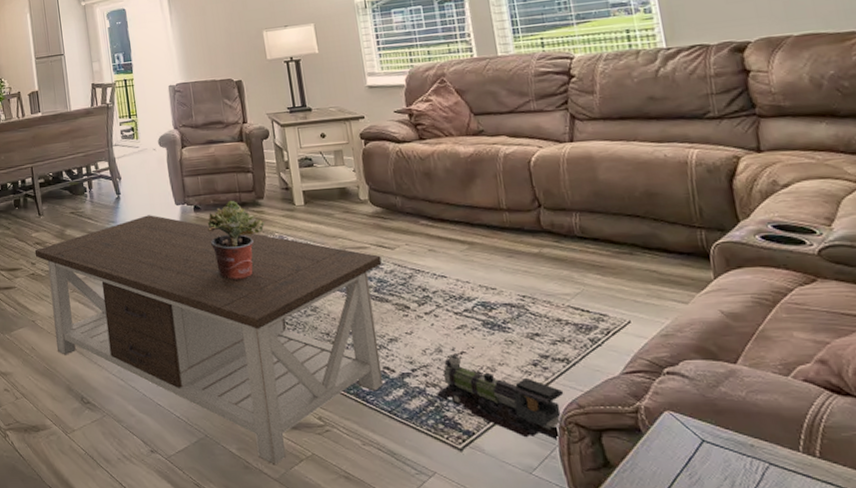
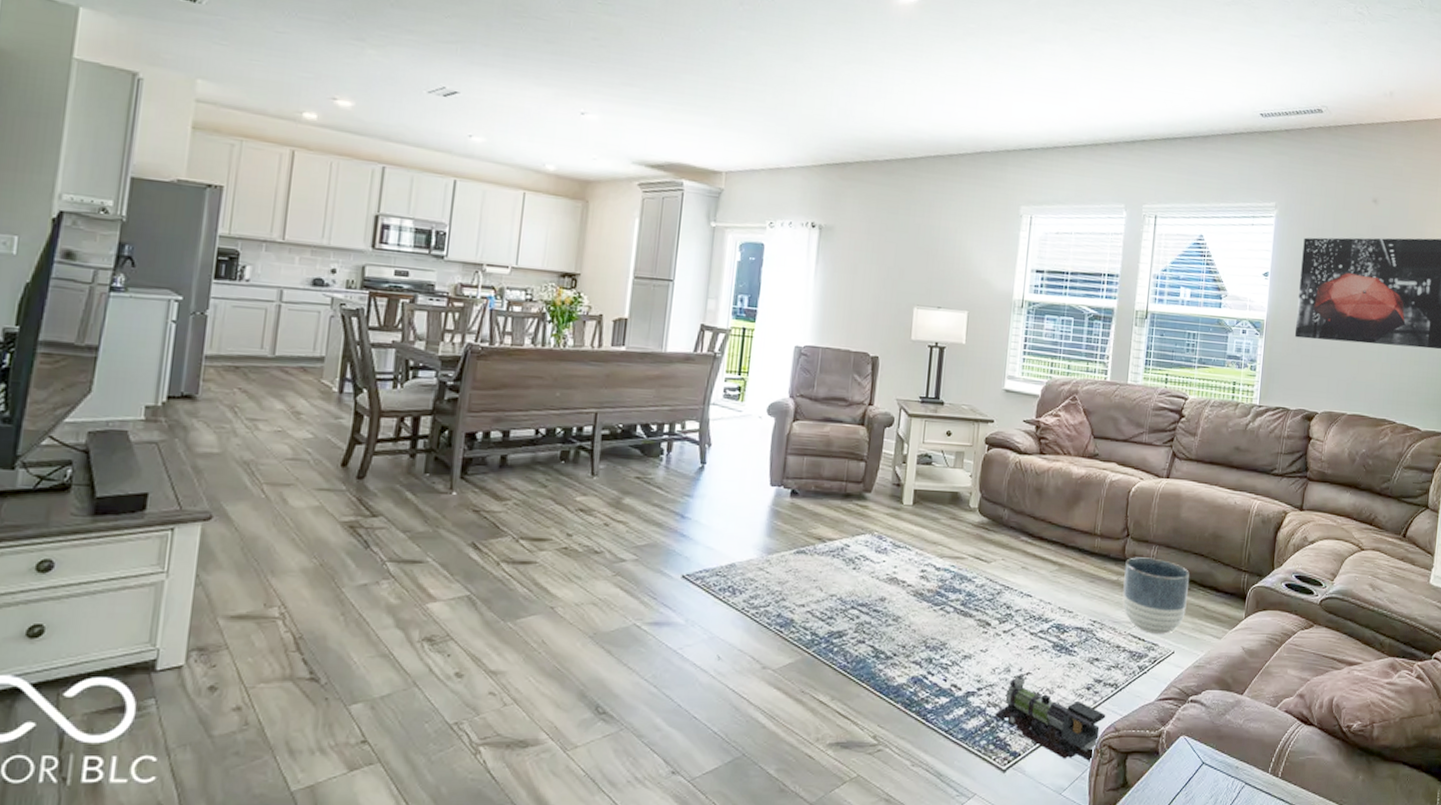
coffee table: present [34,215,384,466] -> none [574,493,976,788]
potted plant: present [207,200,266,279] -> none [800,489,867,579]
planter: none [544,225,634,304] -> present [1122,557,1189,634]

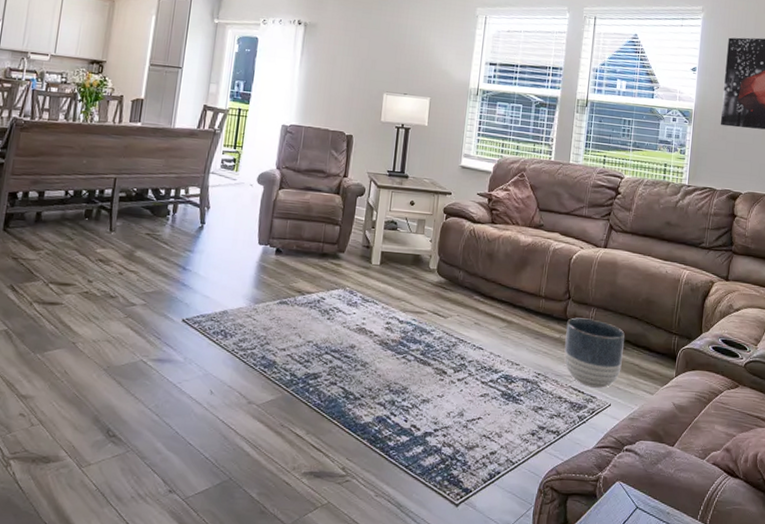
toy train: present [995,667,1106,762] -> none [450,412,549,501]

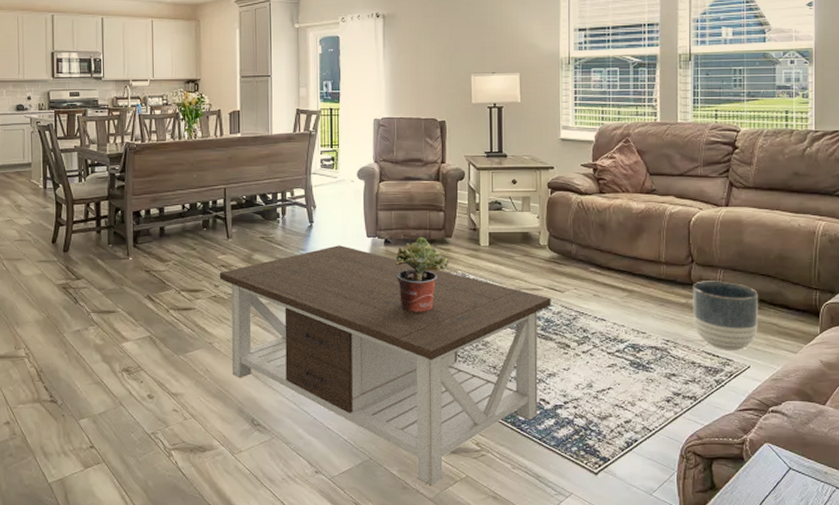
coffee table: none [93,250,434,512] -> present [219,245,551,486]
potted plant: none [282,249,340,327] -> present [395,236,451,312]

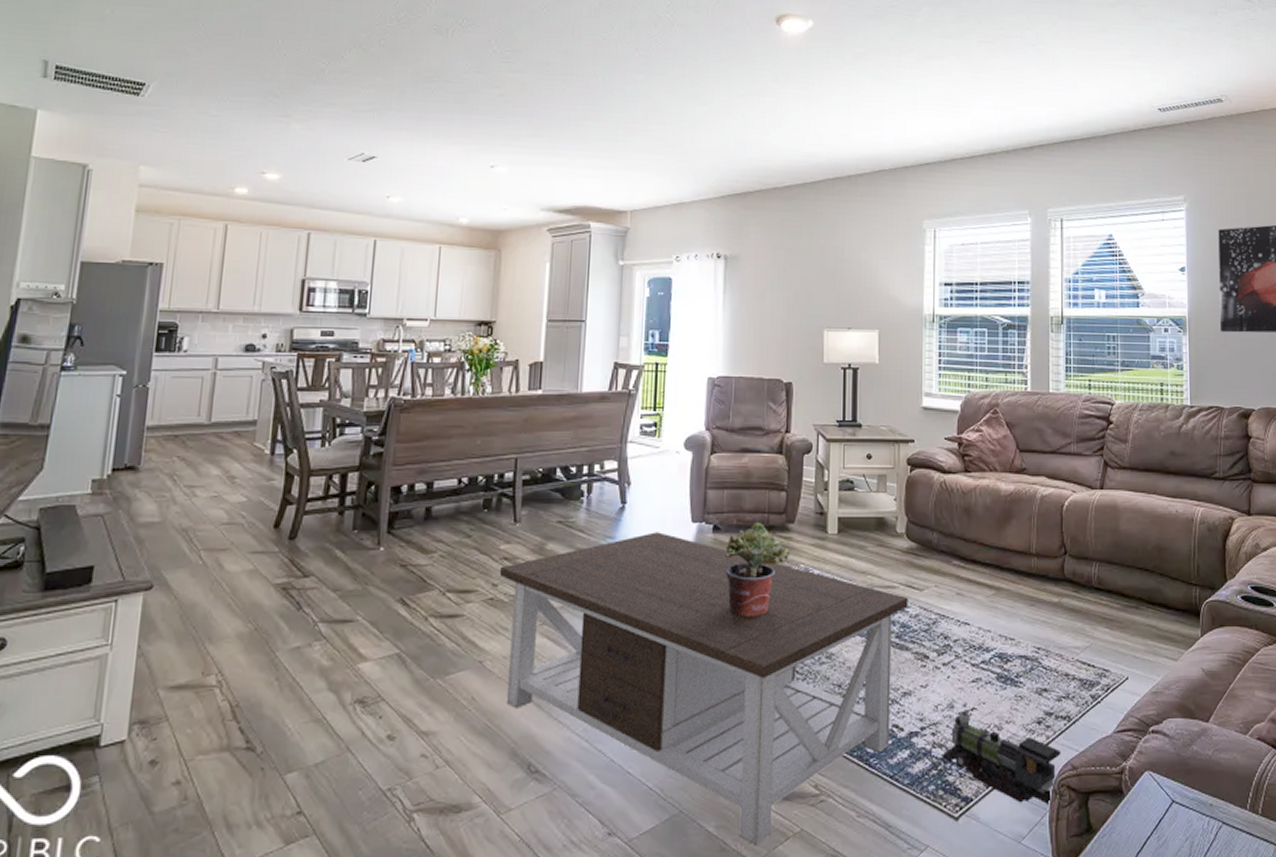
toy train: none [583,382,688,467] -> present [942,702,1061,805]
planter: present [693,281,758,350] -> none [1066,576,1136,659]

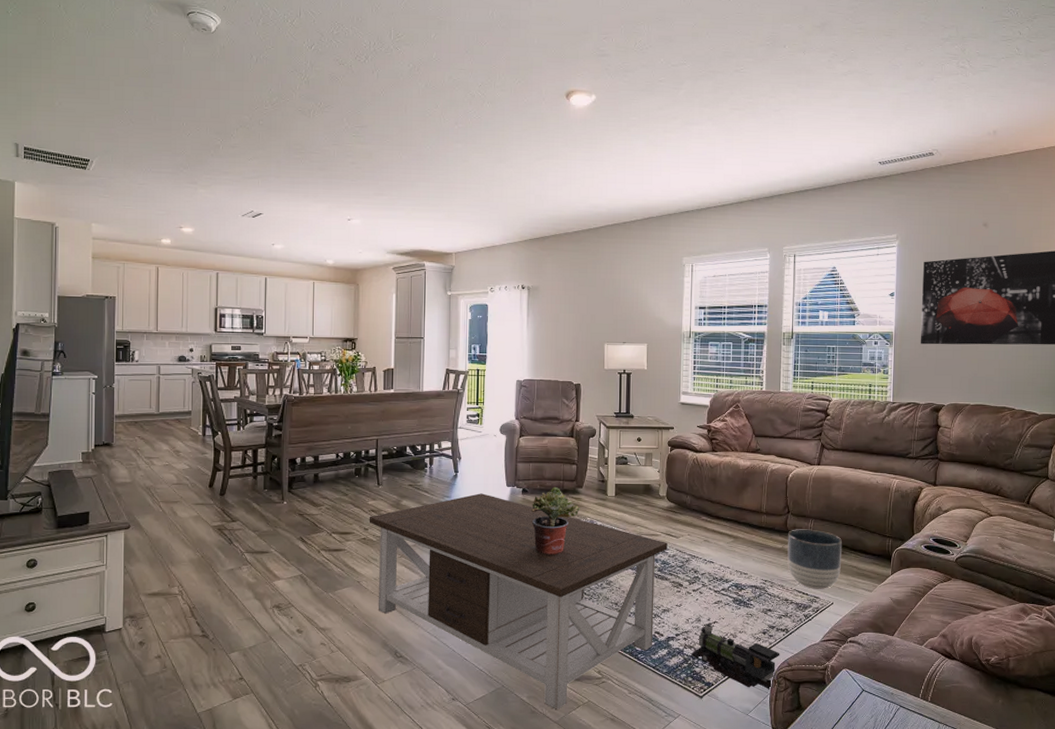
planter: none [1066,576,1136,659] -> present [787,529,842,589]

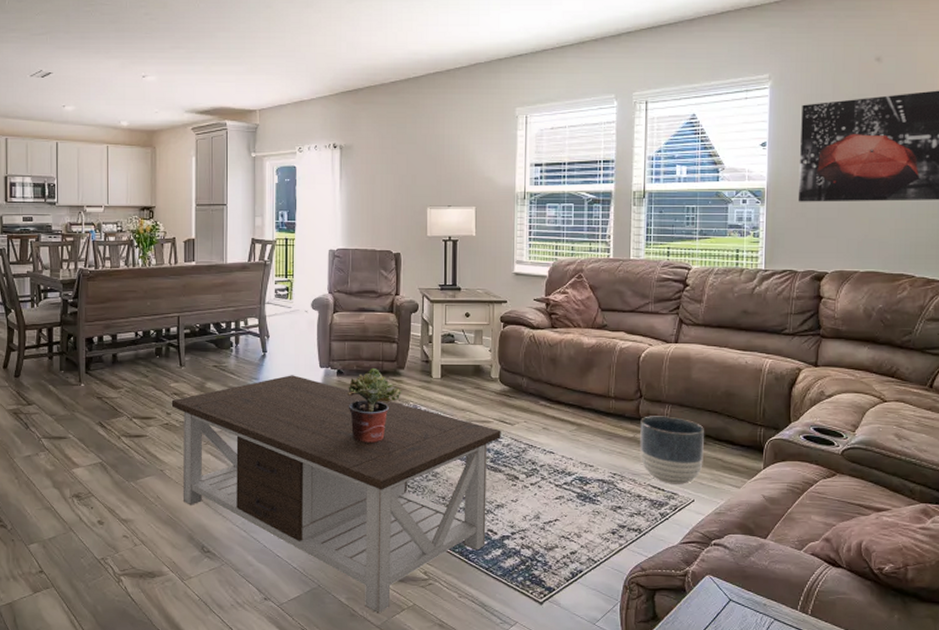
toy train: present [691,617,780,690] -> none [529,514,632,597]

